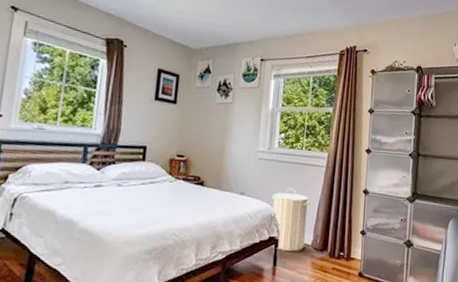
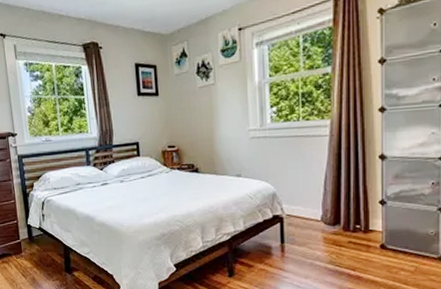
laundry hamper: present [272,188,310,251] -> none [271,164,315,228]

